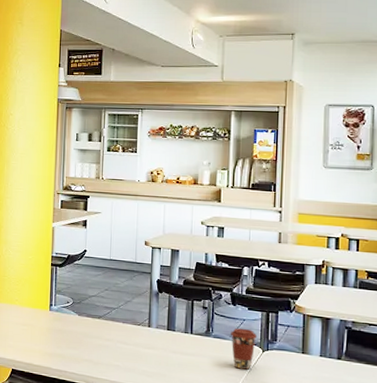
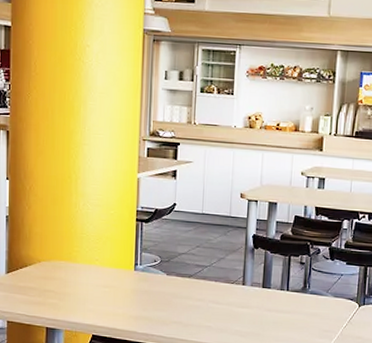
coffee cup: present [231,328,258,370] -> none [328,283,355,325]

